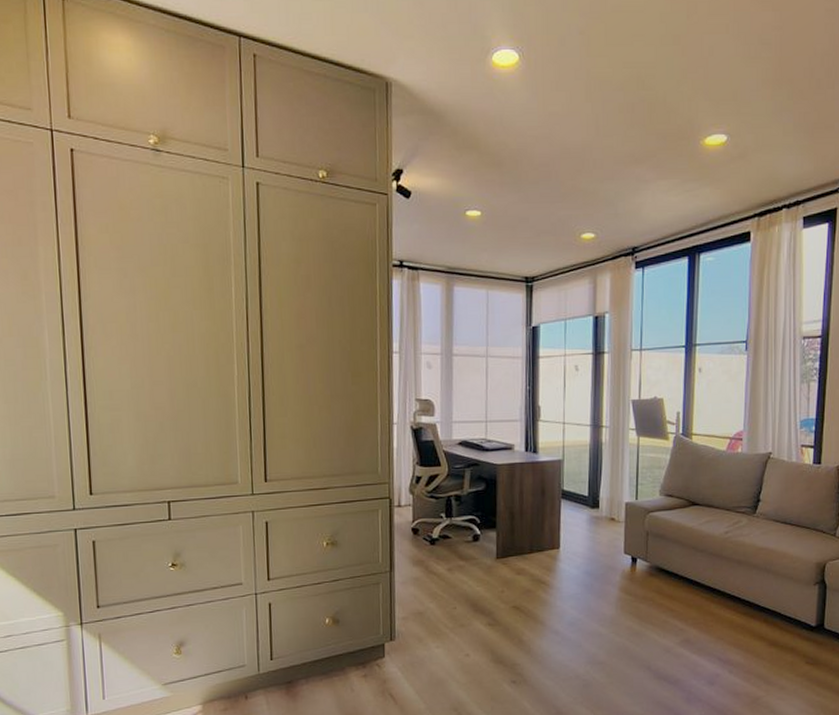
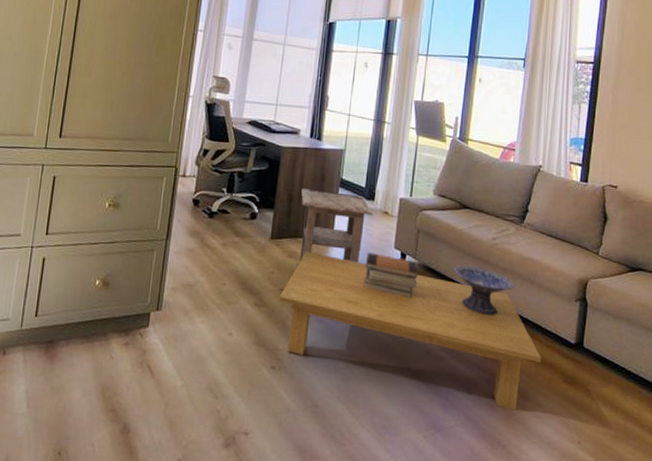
coffee table: none [511,567,782,696] -> present [278,252,541,411]
side table: none [523,504,600,579] -> present [299,188,374,263]
book stack: none [596,560,651,601] -> present [363,252,418,298]
decorative bowl: none [686,562,751,608] -> present [453,265,515,315]

